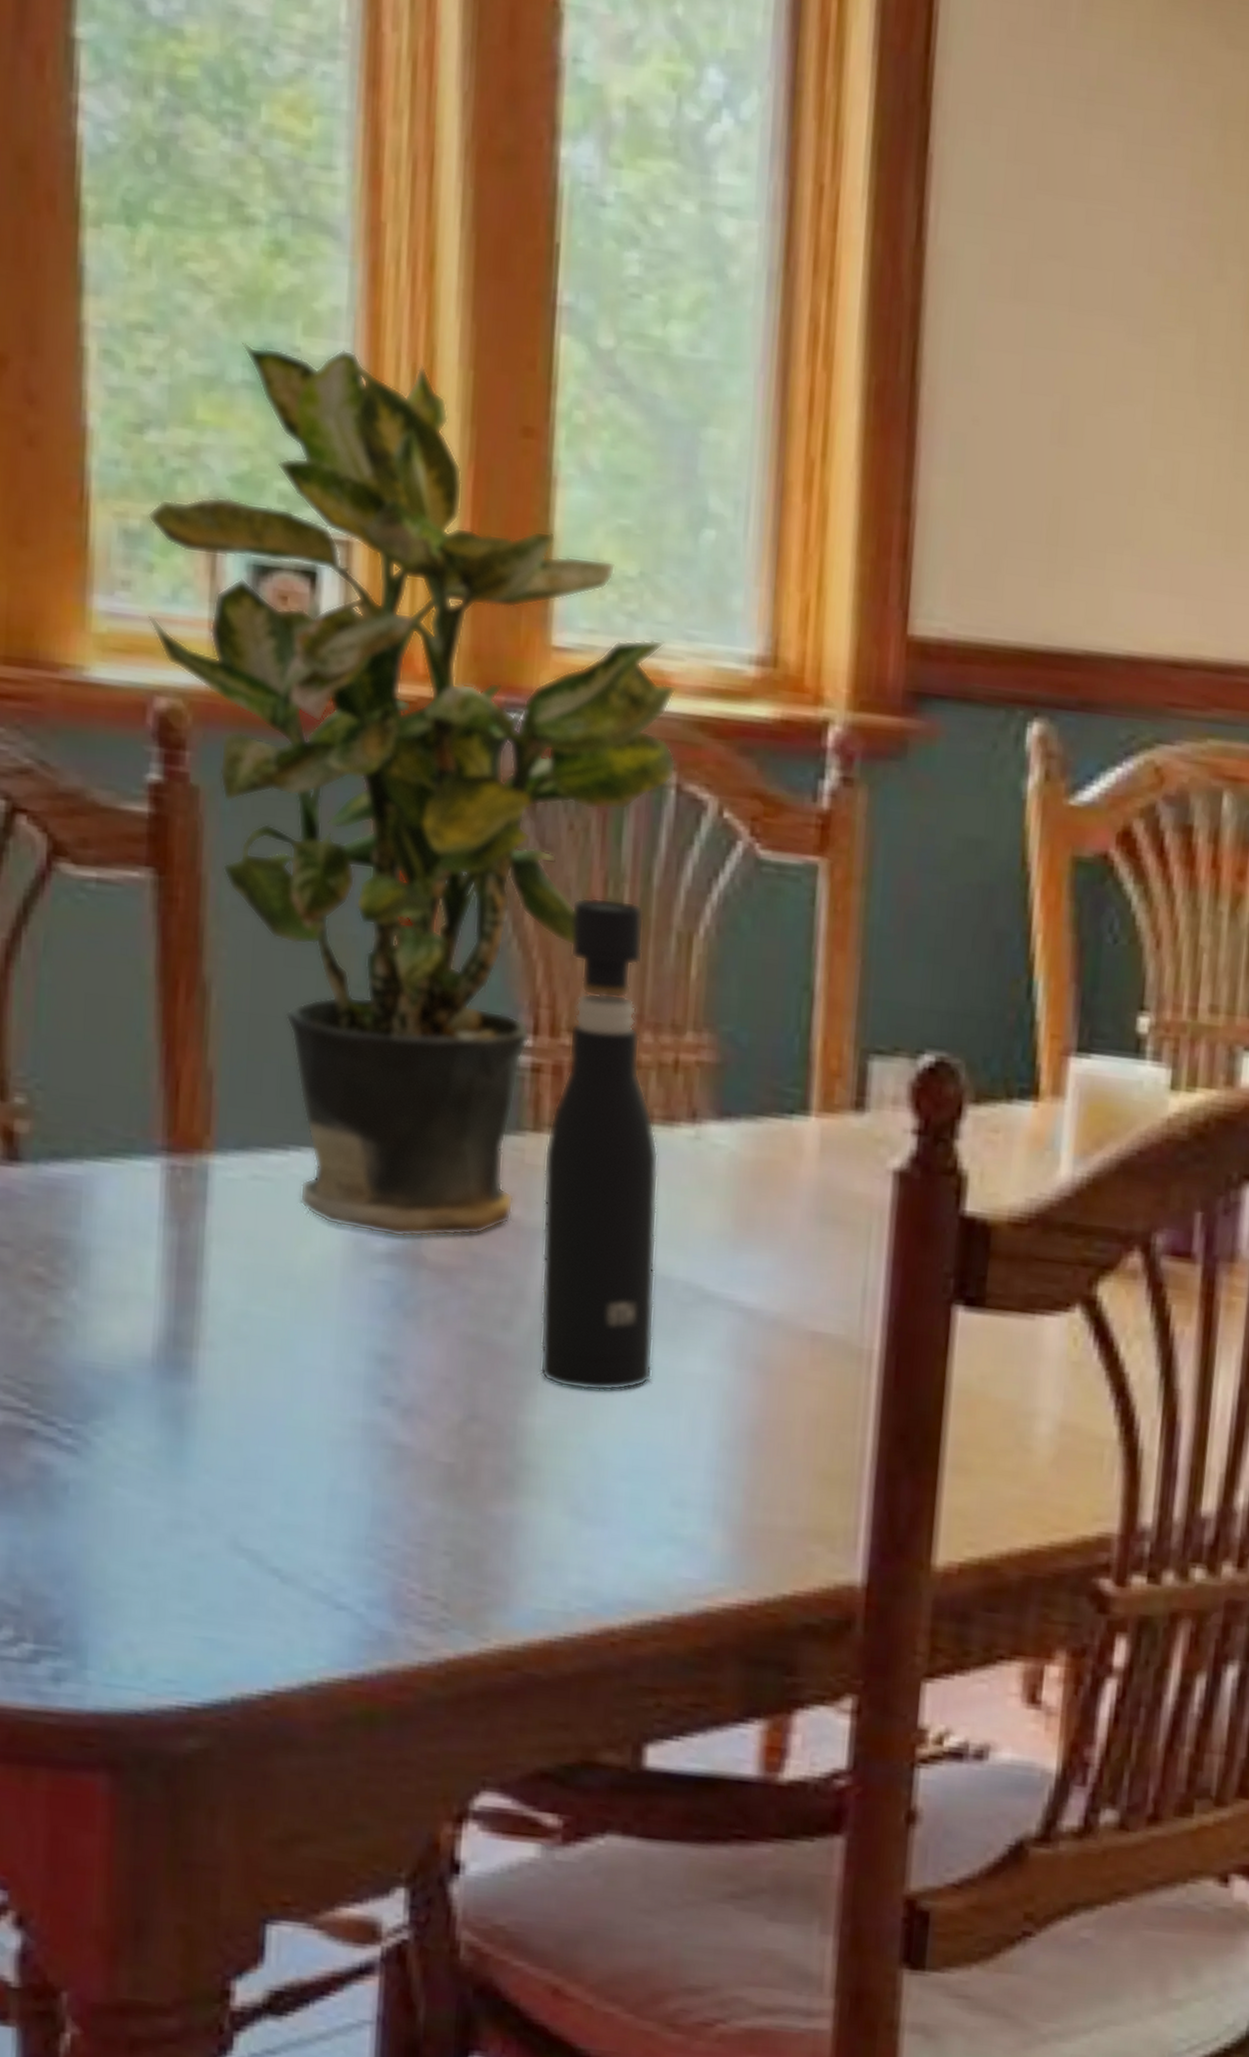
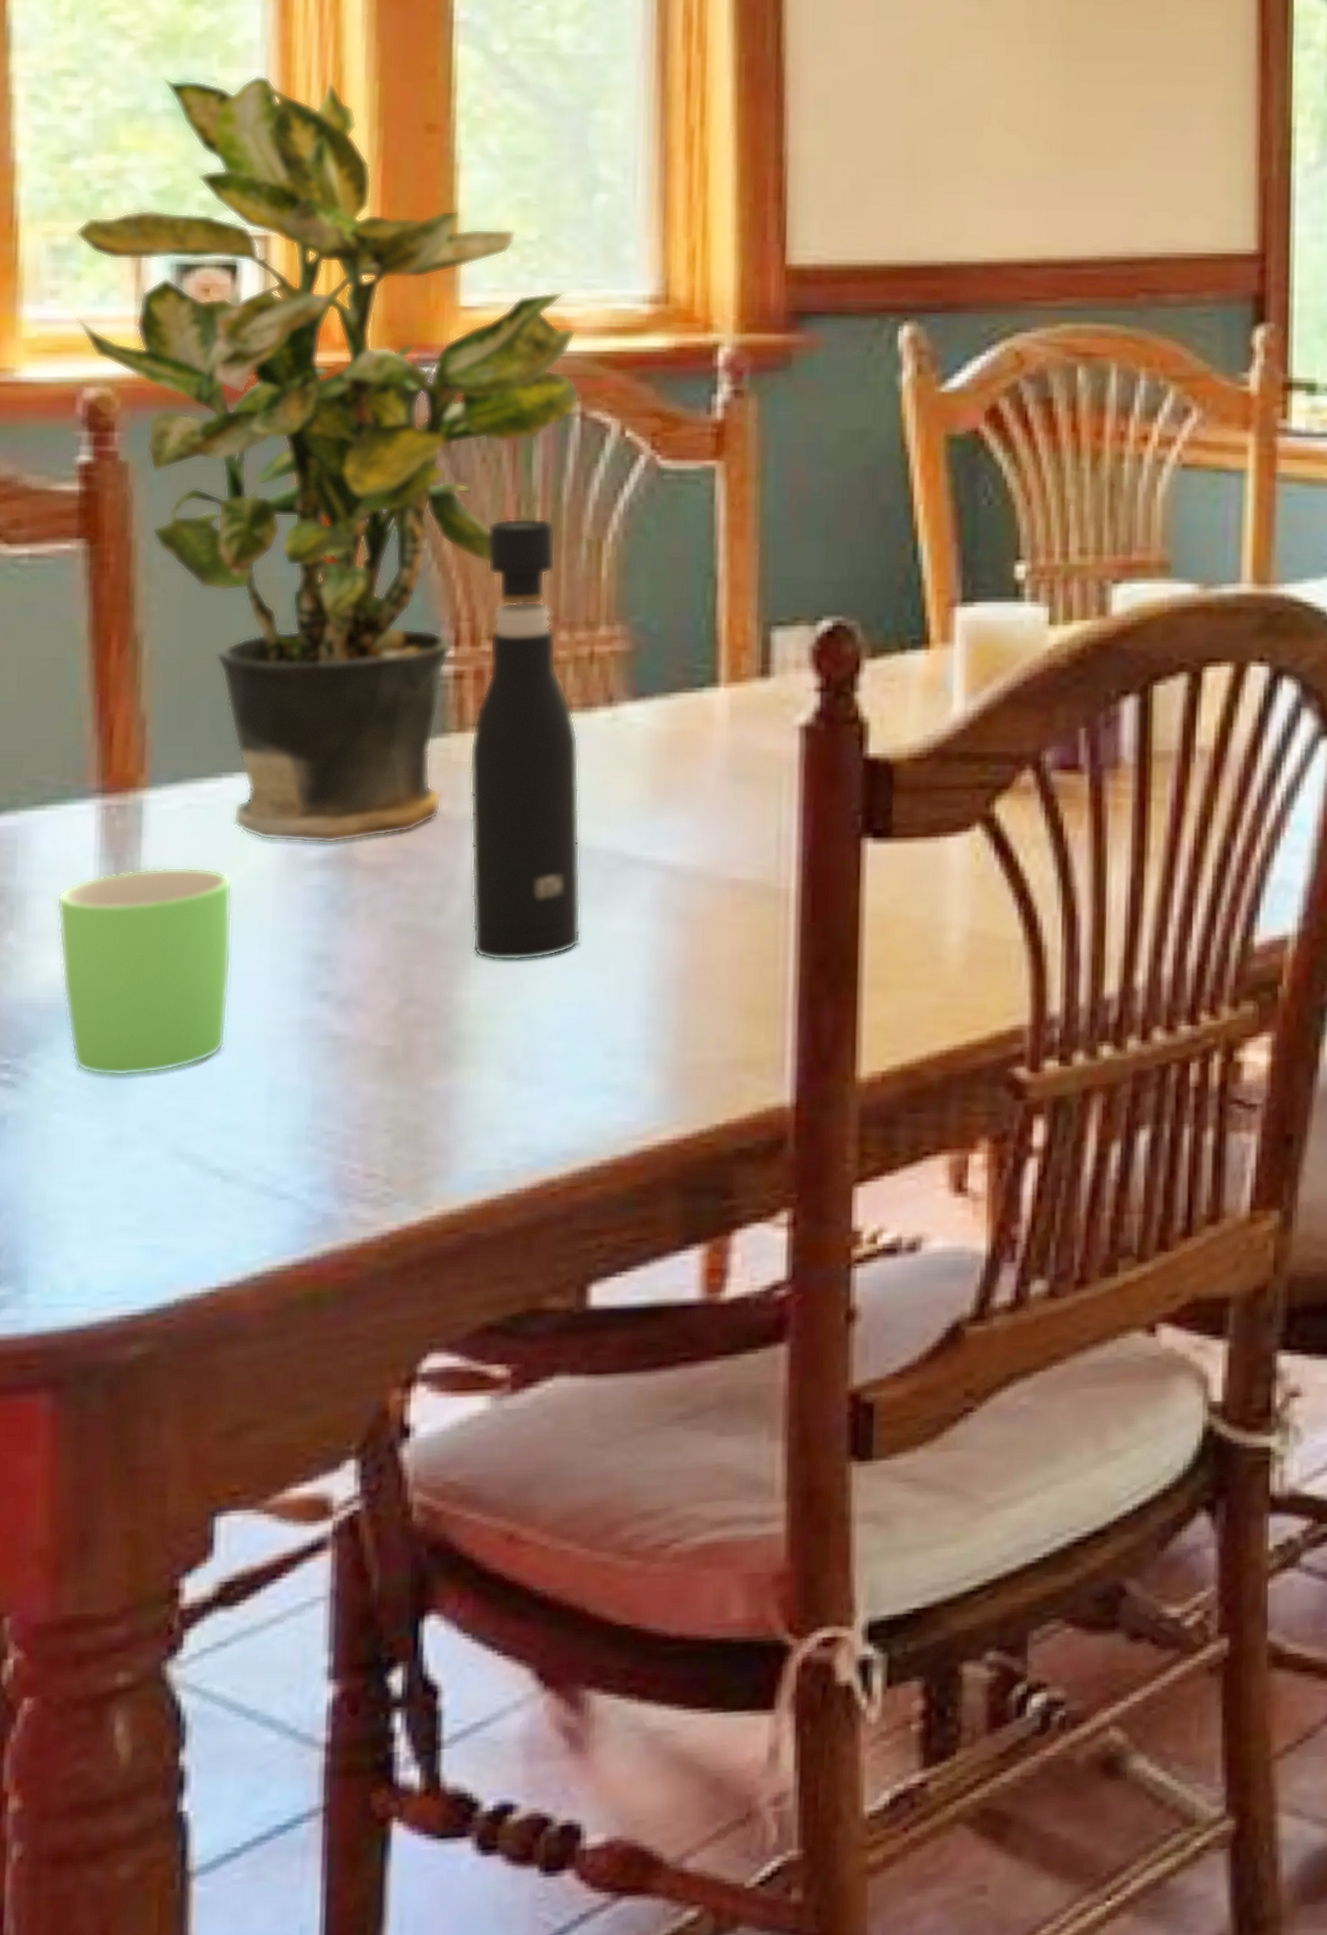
mug: none [120,1238,297,1459] -> present [56,867,233,1077]

